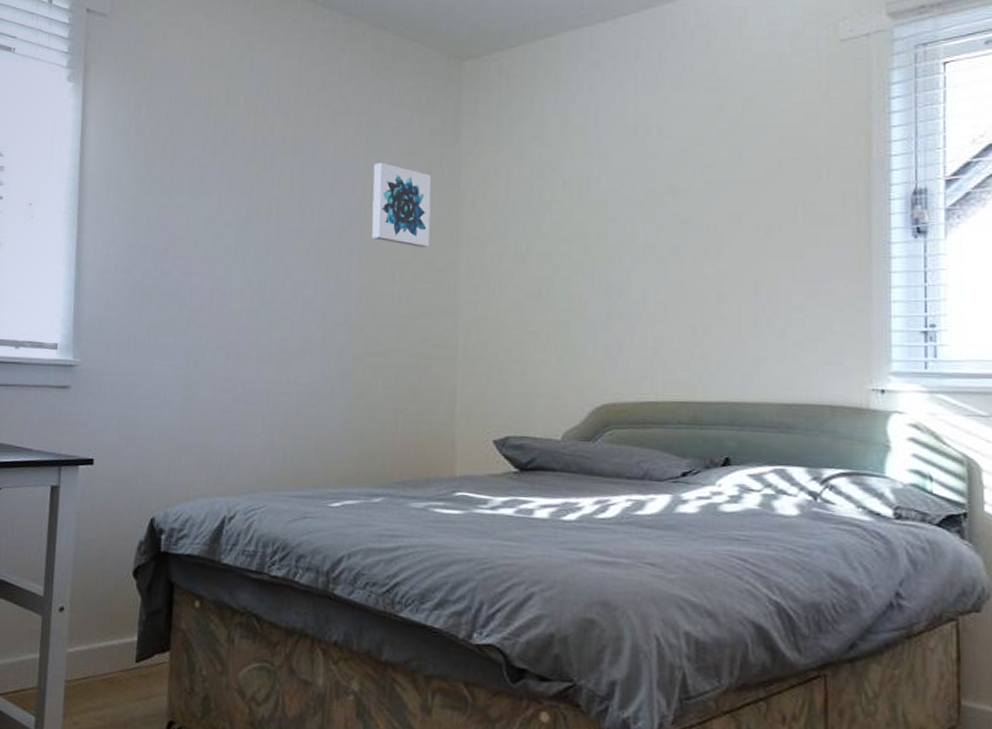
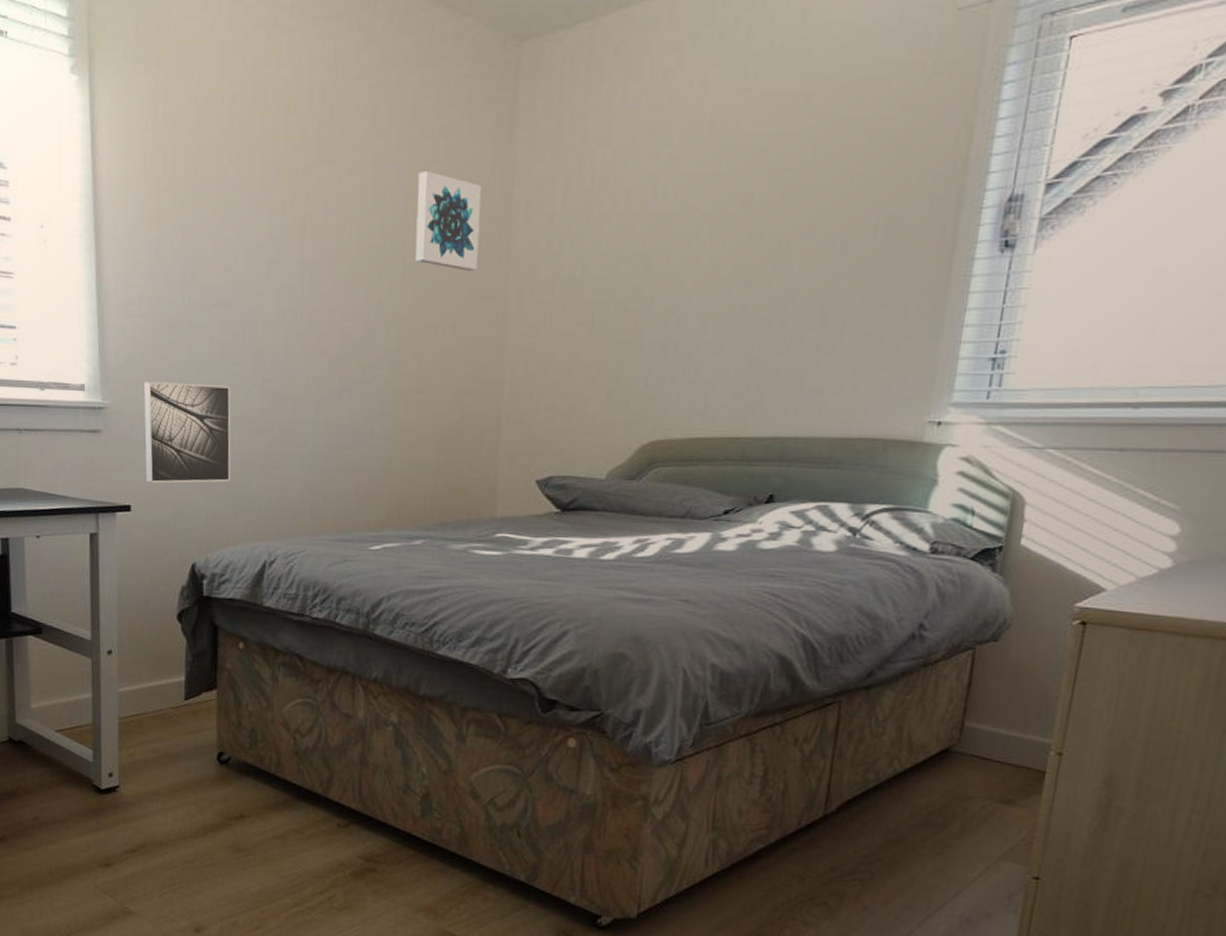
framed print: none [109,342,197,438] -> present [143,382,231,483]

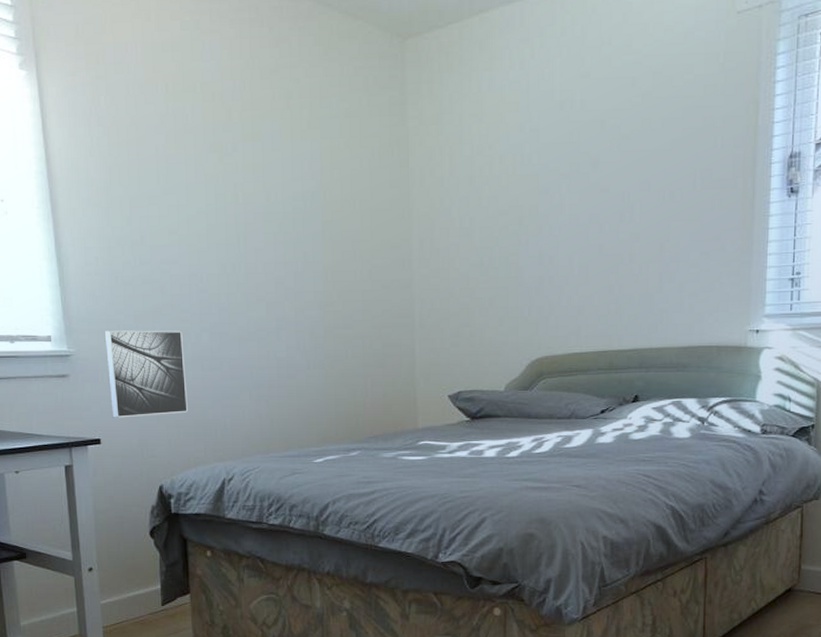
wall art: present [415,171,481,271] -> none [329,145,384,226]

